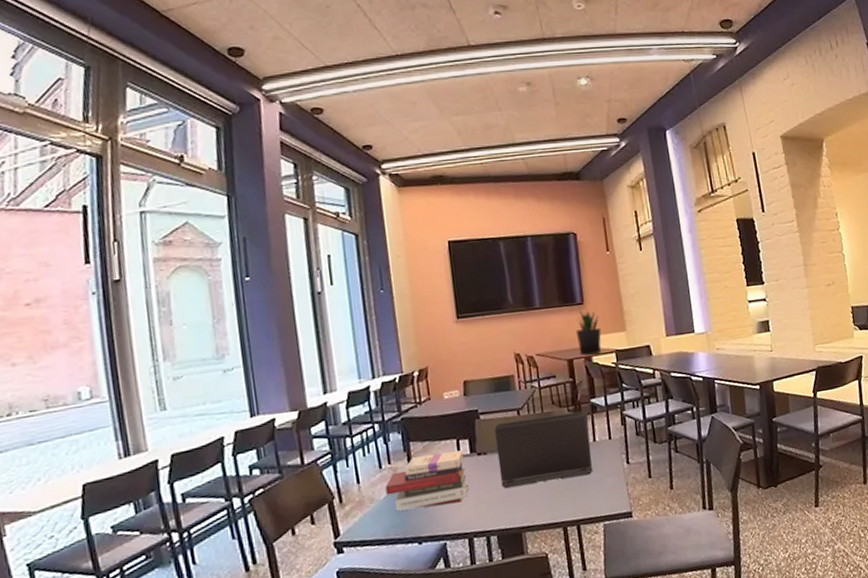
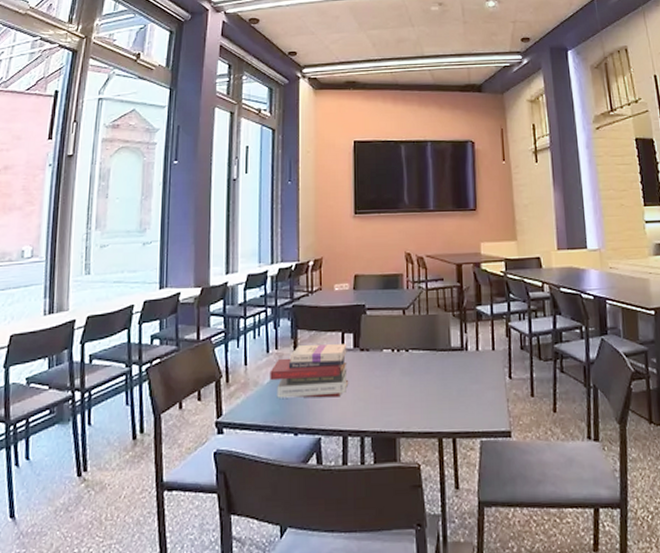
laptop computer: present [494,411,592,488] -> none [379,317,473,388]
planter: present [576,309,601,355] -> none [467,215,492,261]

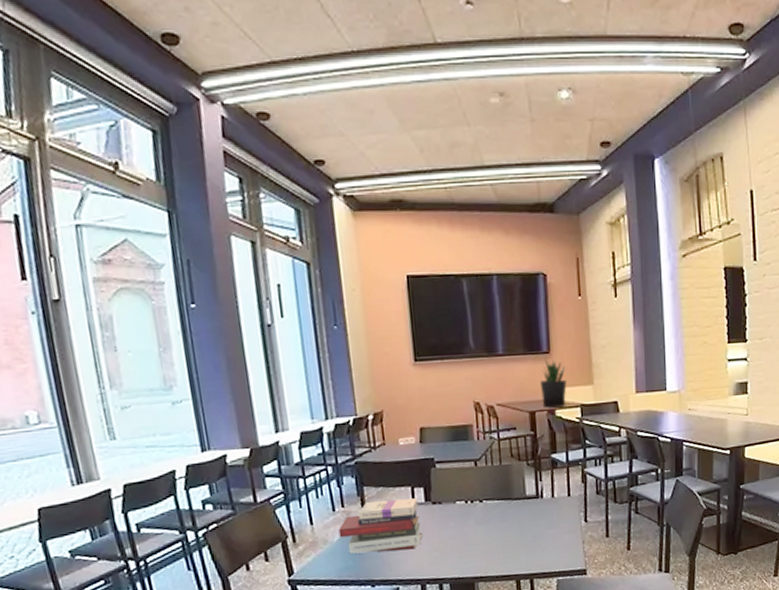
planter: none [467,215,492,261] -> present [541,358,567,408]

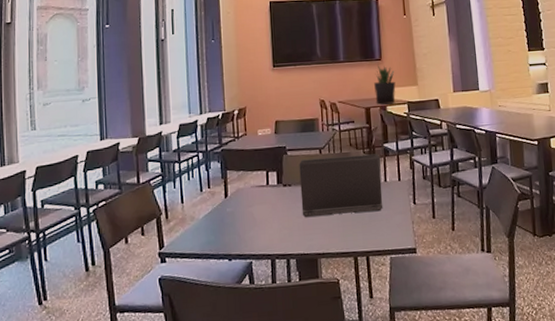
books: present [338,498,423,554] -> none [204,181,275,230]
laptop computer: none [450,466,549,538] -> present [299,154,383,217]

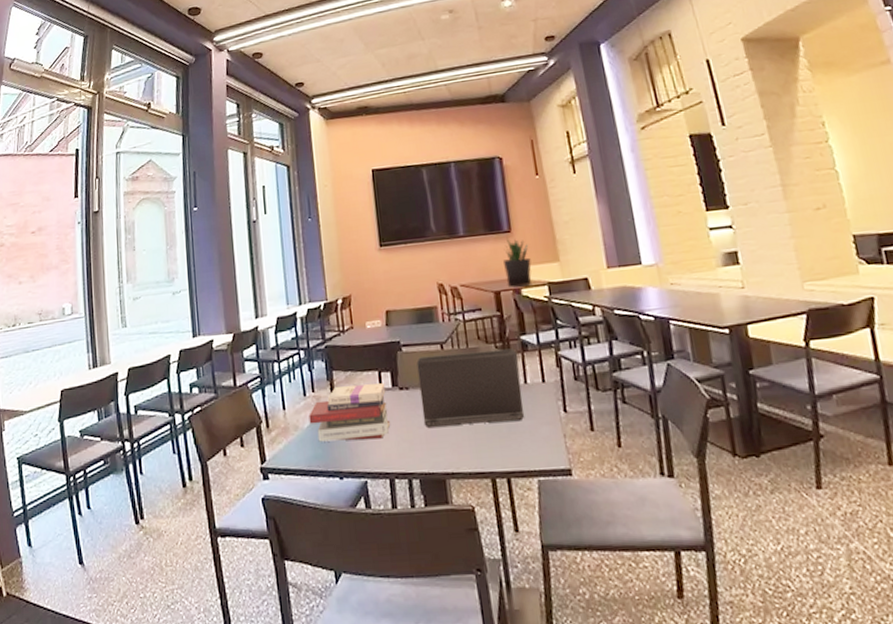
books: none [204,181,275,230] -> present [308,383,391,442]

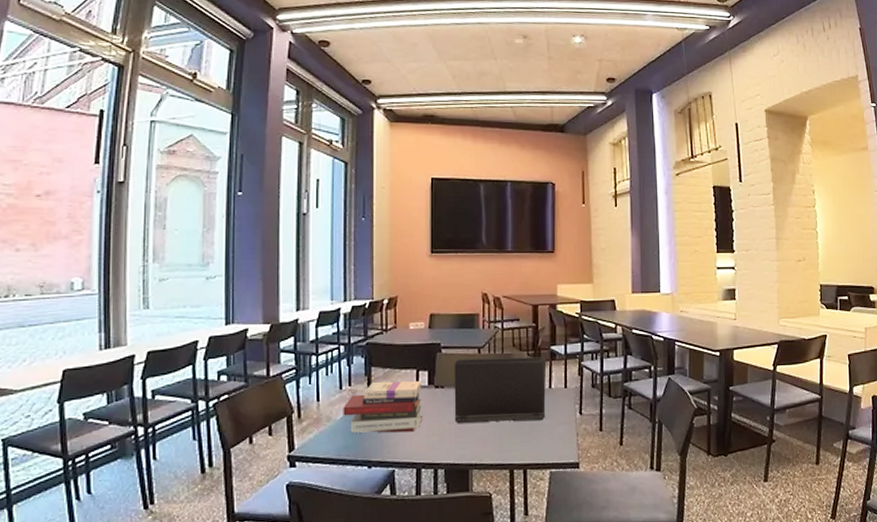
planter: present [503,237,532,287] -> none [545,257,568,302]

